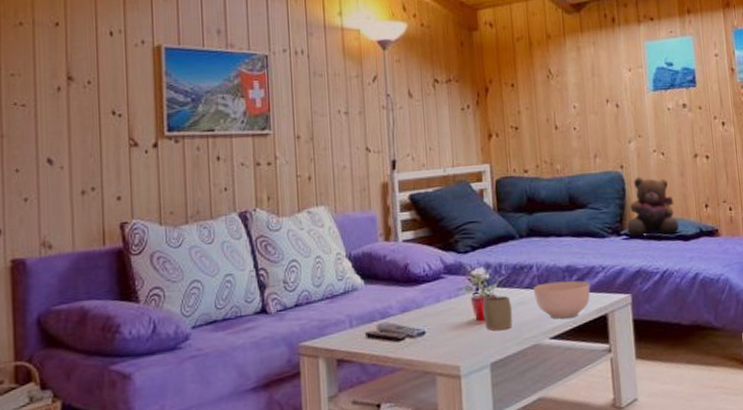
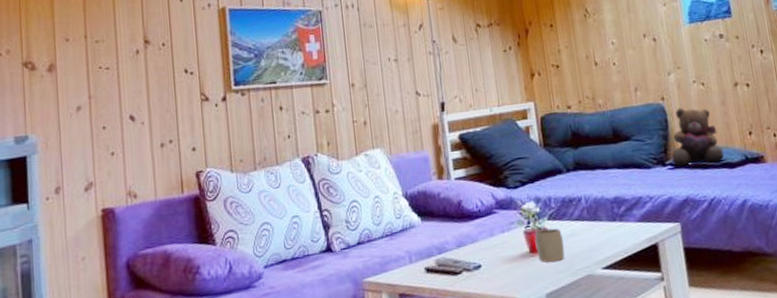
bowl: present [533,280,591,319] -> none [583,211,640,250]

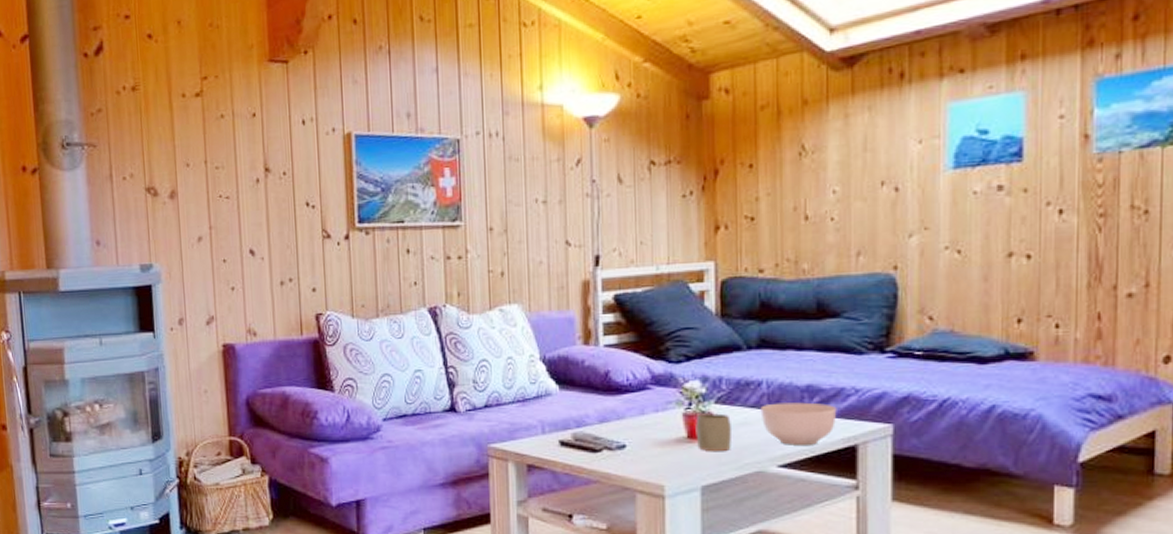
bowl: none [583,211,640,250] -> present [760,402,837,445]
teddy bear: present [671,107,724,166] -> none [896,280,972,354]

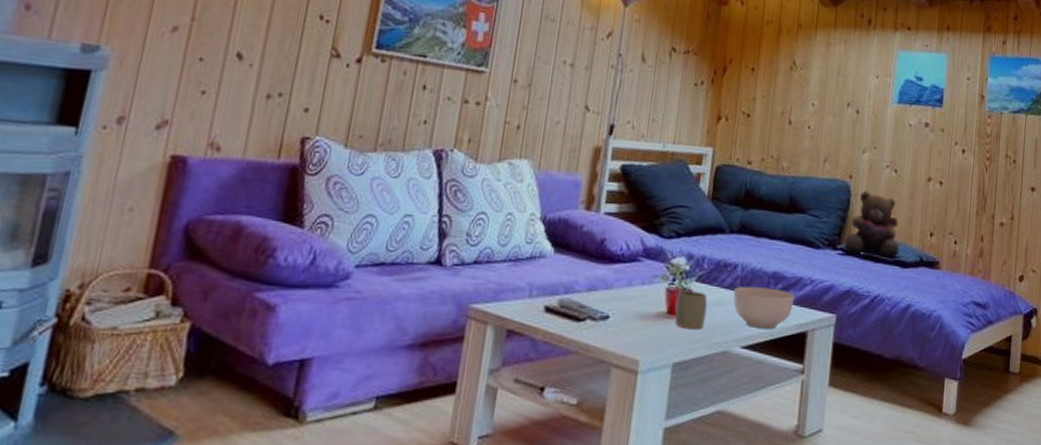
teddy bear: none [896,280,972,354] -> present [844,190,899,258]

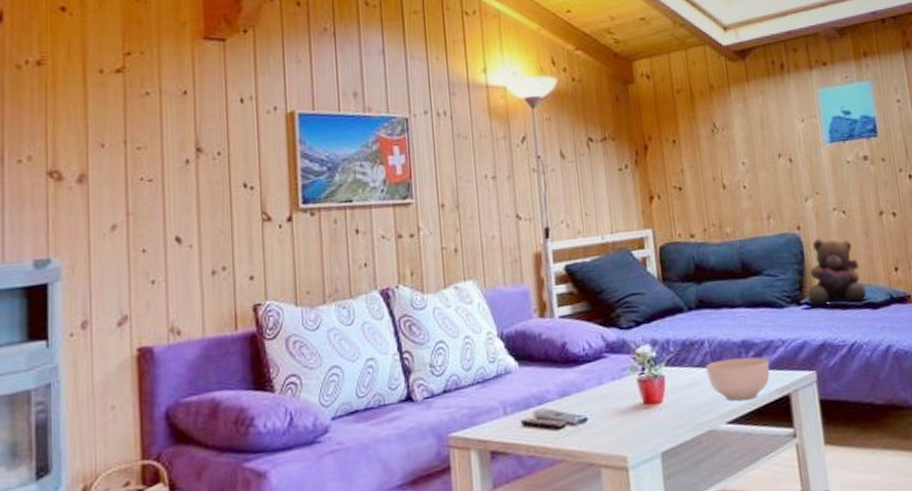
mug: present [674,290,708,329] -> none [650,375,684,416]

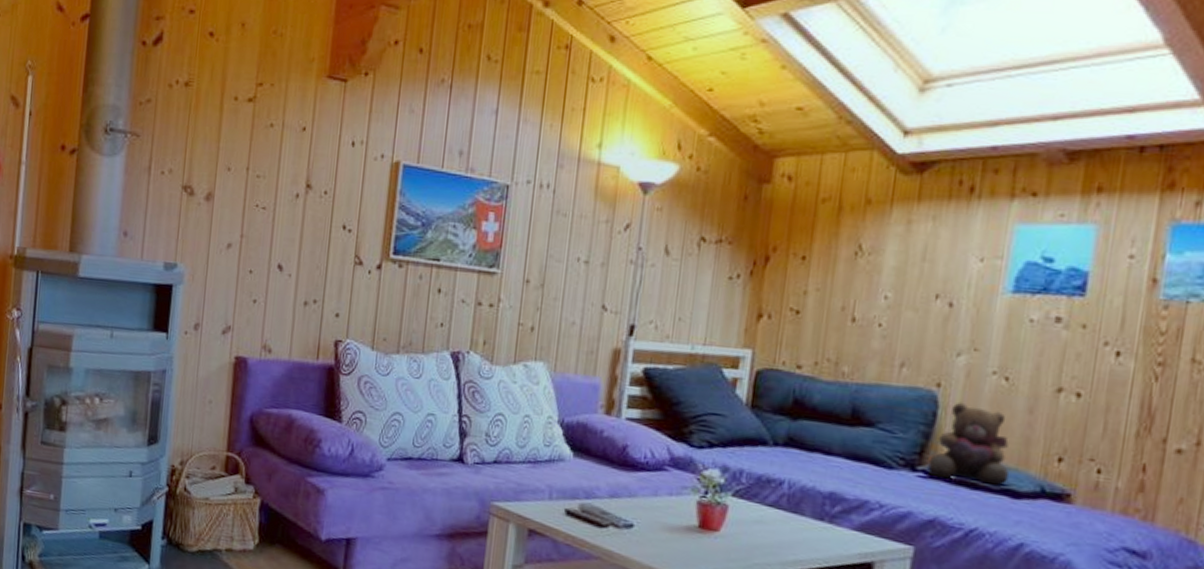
bowl: present [705,357,770,401] -> none [778,505,858,556]

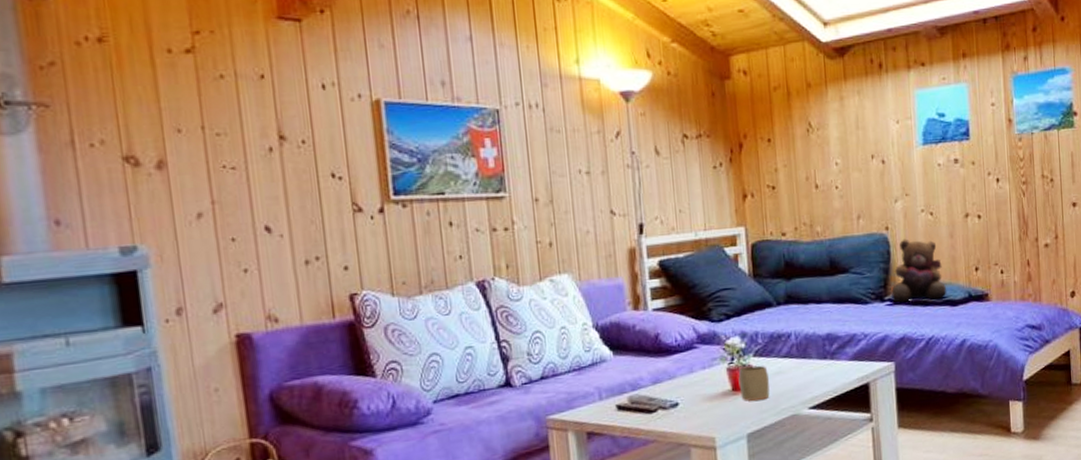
mug: none [707,504,747,547] -> present [738,365,770,401]

